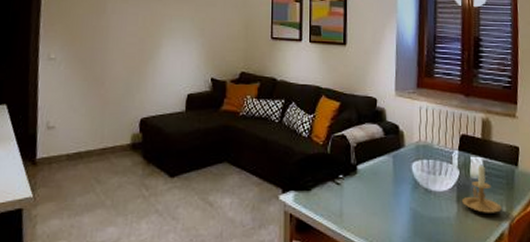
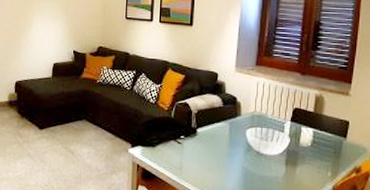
candle holder: present [462,164,502,213] -> none [290,134,327,177]

